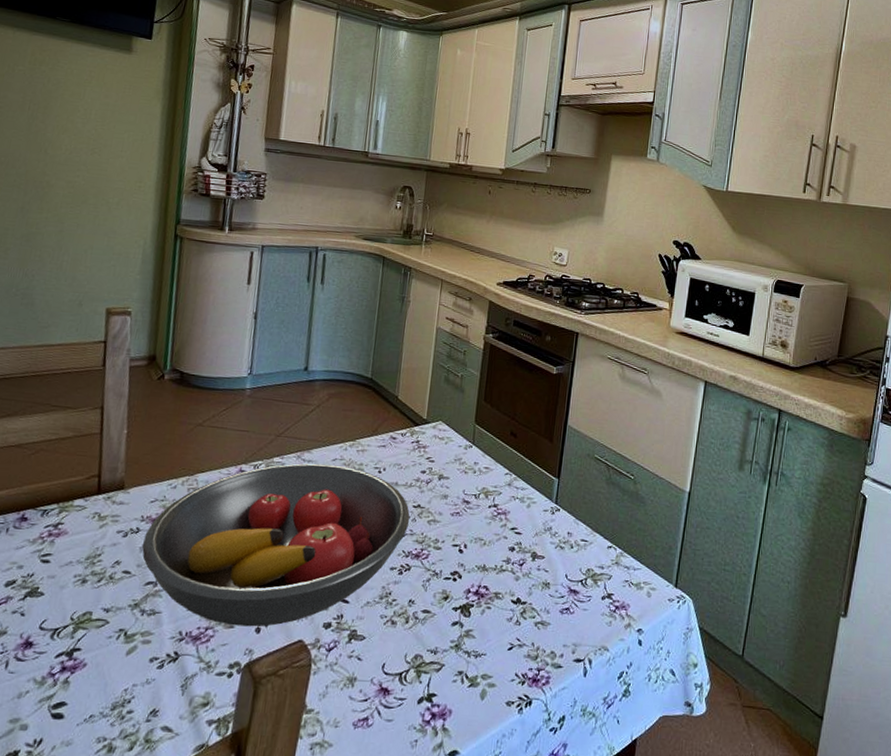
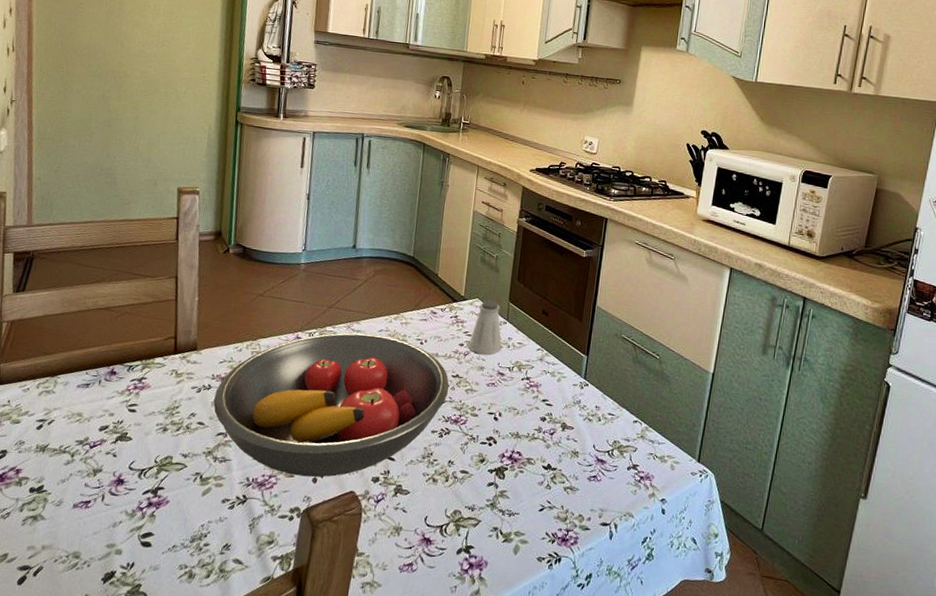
saltshaker: none [431,422,468,481] -> present [468,299,502,354]

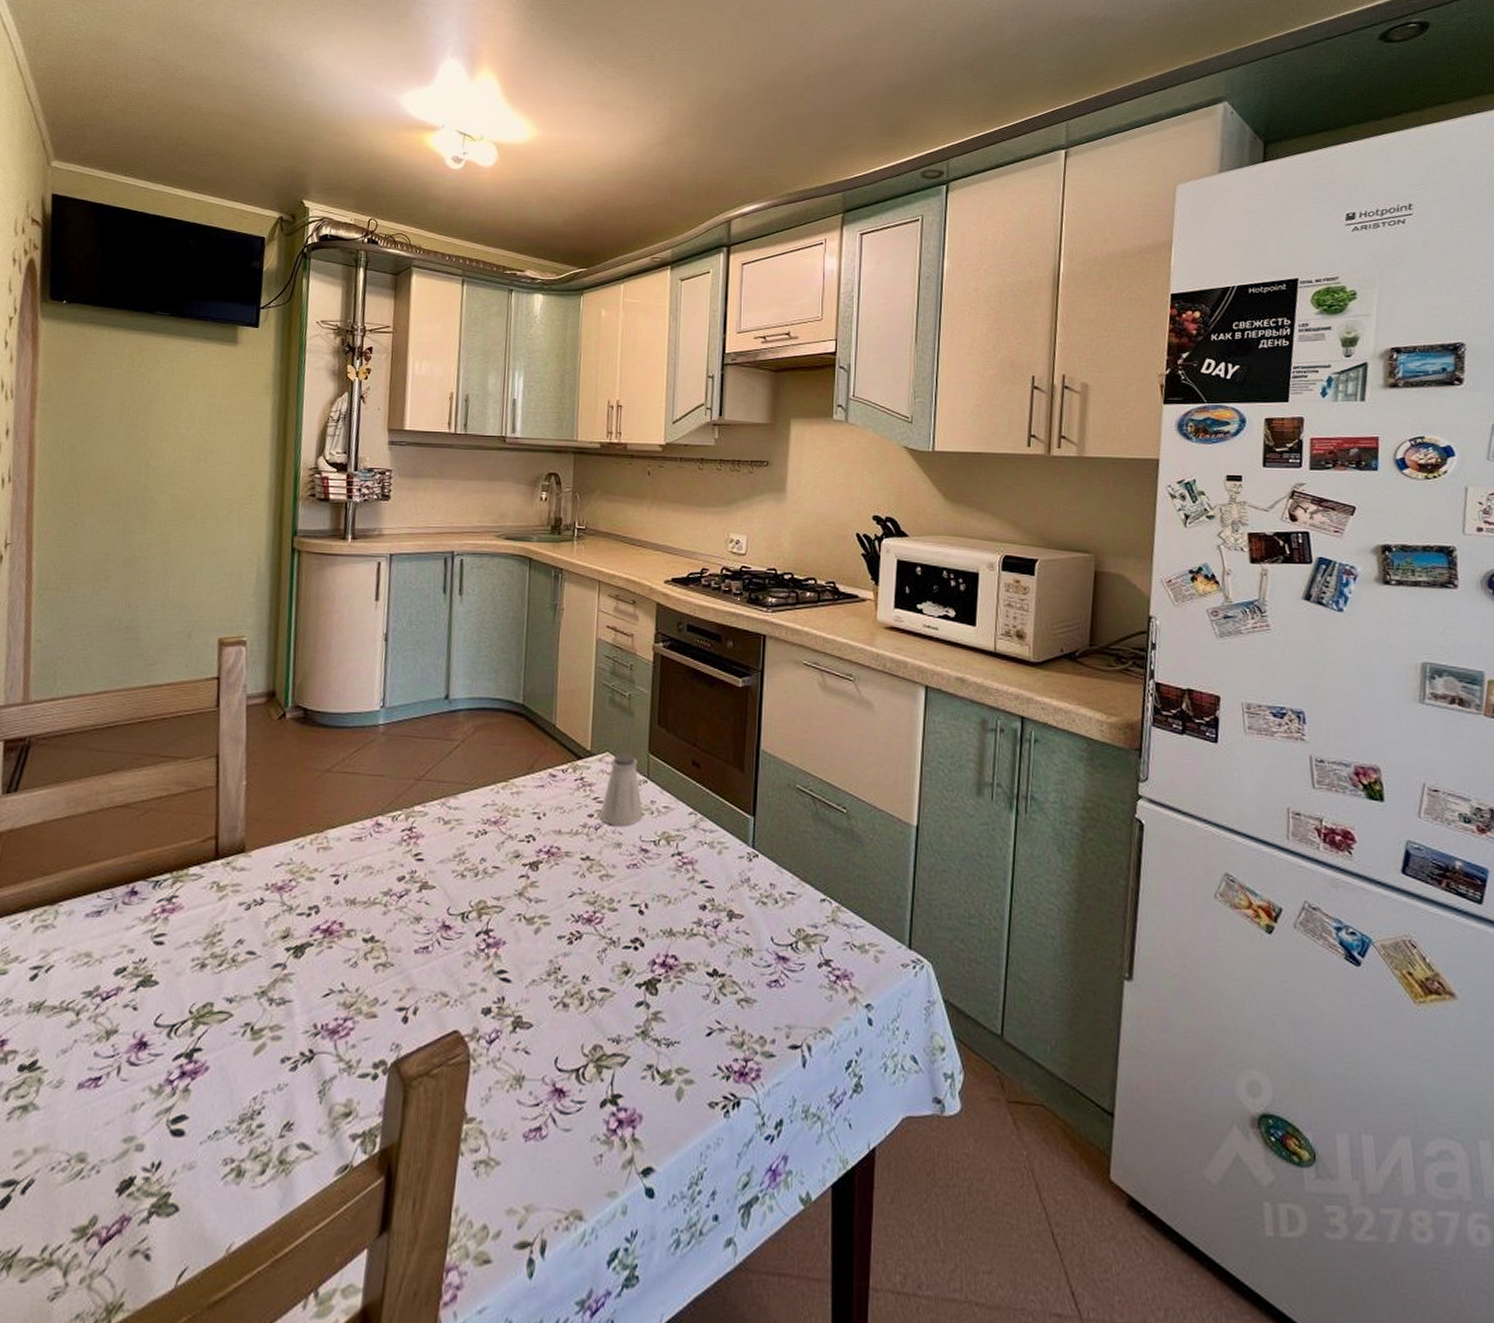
fruit bowl: present [213,333,450,478] -> none [267,811,578,1016]

